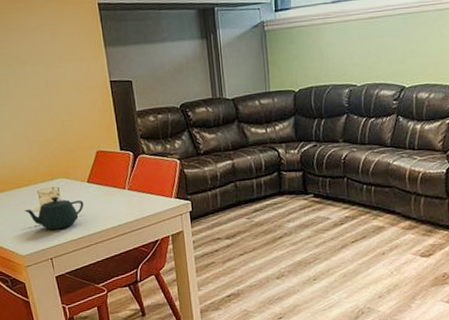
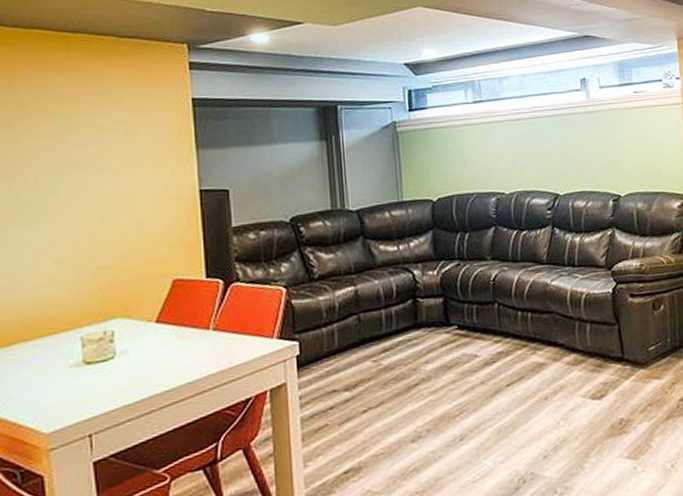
teapot: present [24,196,84,230] -> none [57,343,148,392]

